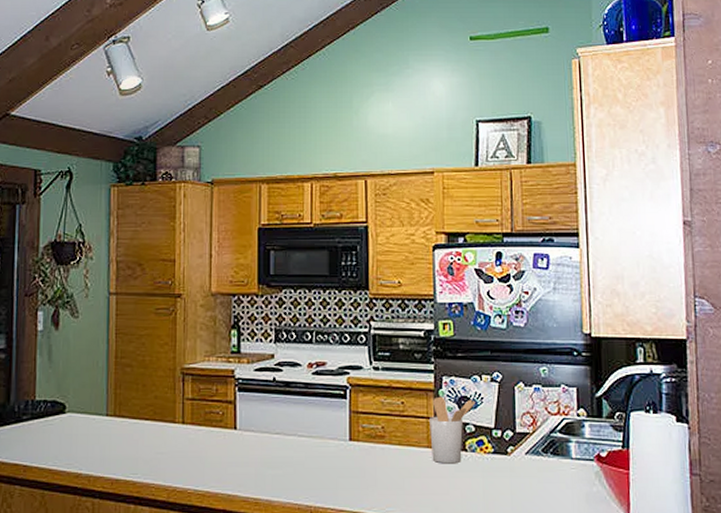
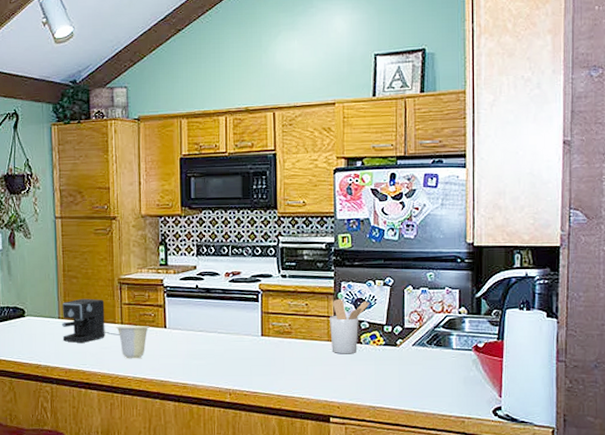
coffee maker: none [110,391,180,446] -> present [62,298,120,343]
cup: none [175,426,216,468] -> present [115,326,150,359]

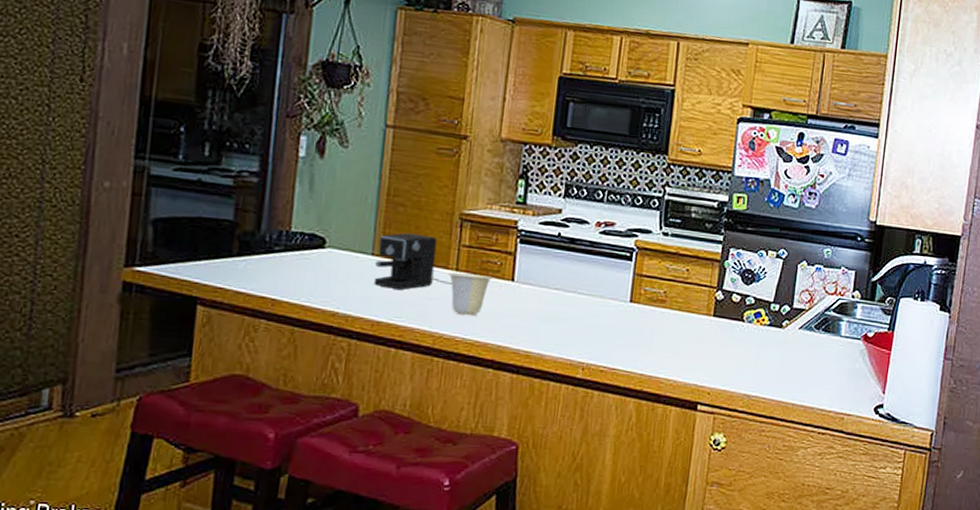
utensil holder: present [330,298,370,354] -> none [709,267,759,333]

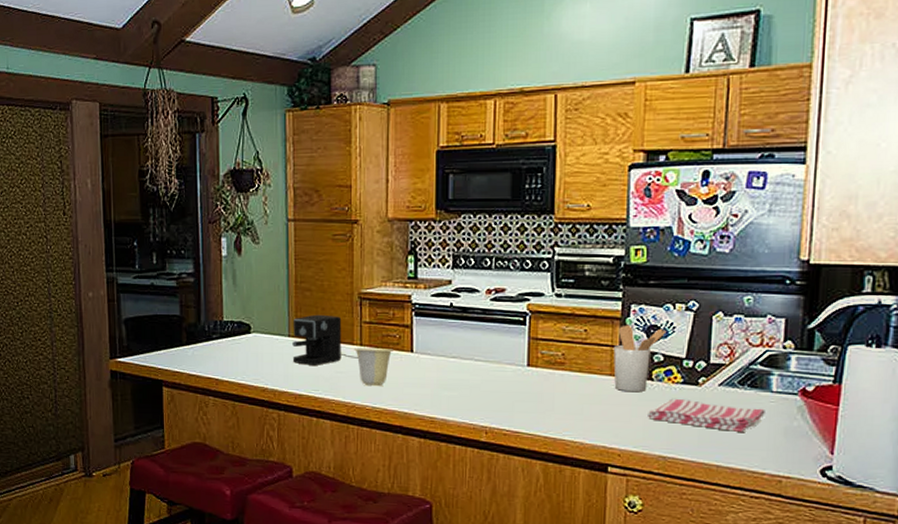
utensil holder: none [709,267,759,333] -> present [613,324,667,393]
dish towel: none [736,339,835,372] -> present [646,398,765,432]

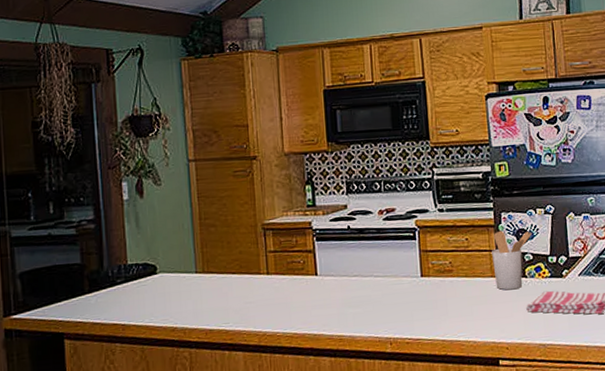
coffee maker: present [292,314,359,365] -> none [200,248,266,299]
cup: present [353,348,393,387] -> none [261,274,299,313]

